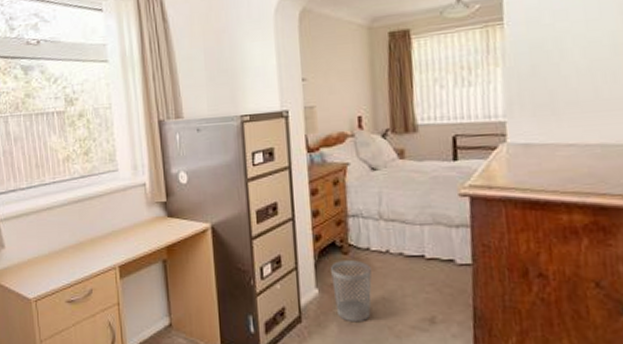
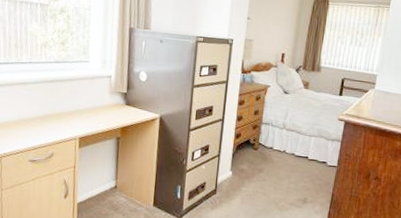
wastebasket: present [331,260,372,323] -> none [242,154,271,198]

